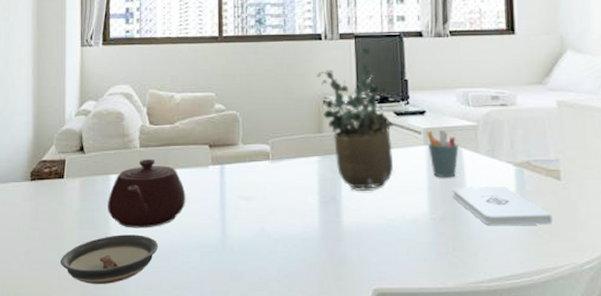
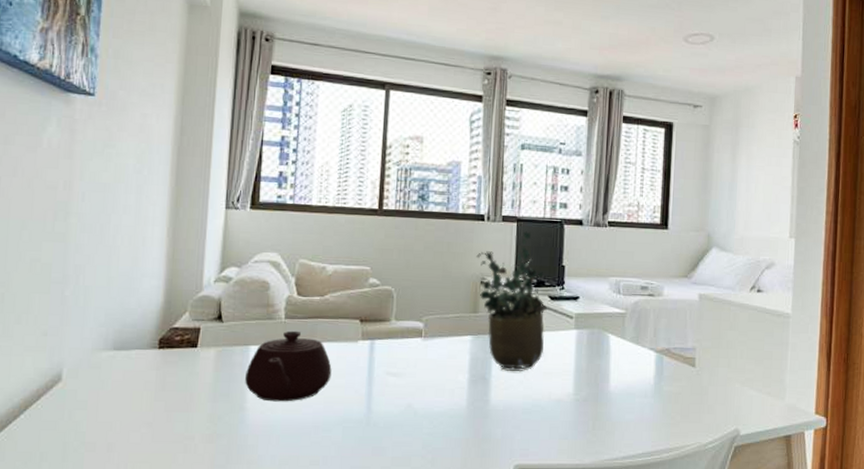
saucer: present [60,234,159,284] -> none [187,408,299,458]
pen holder: present [427,129,459,178] -> none [577,315,607,361]
notepad: present [453,187,553,226] -> none [597,370,685,408]

